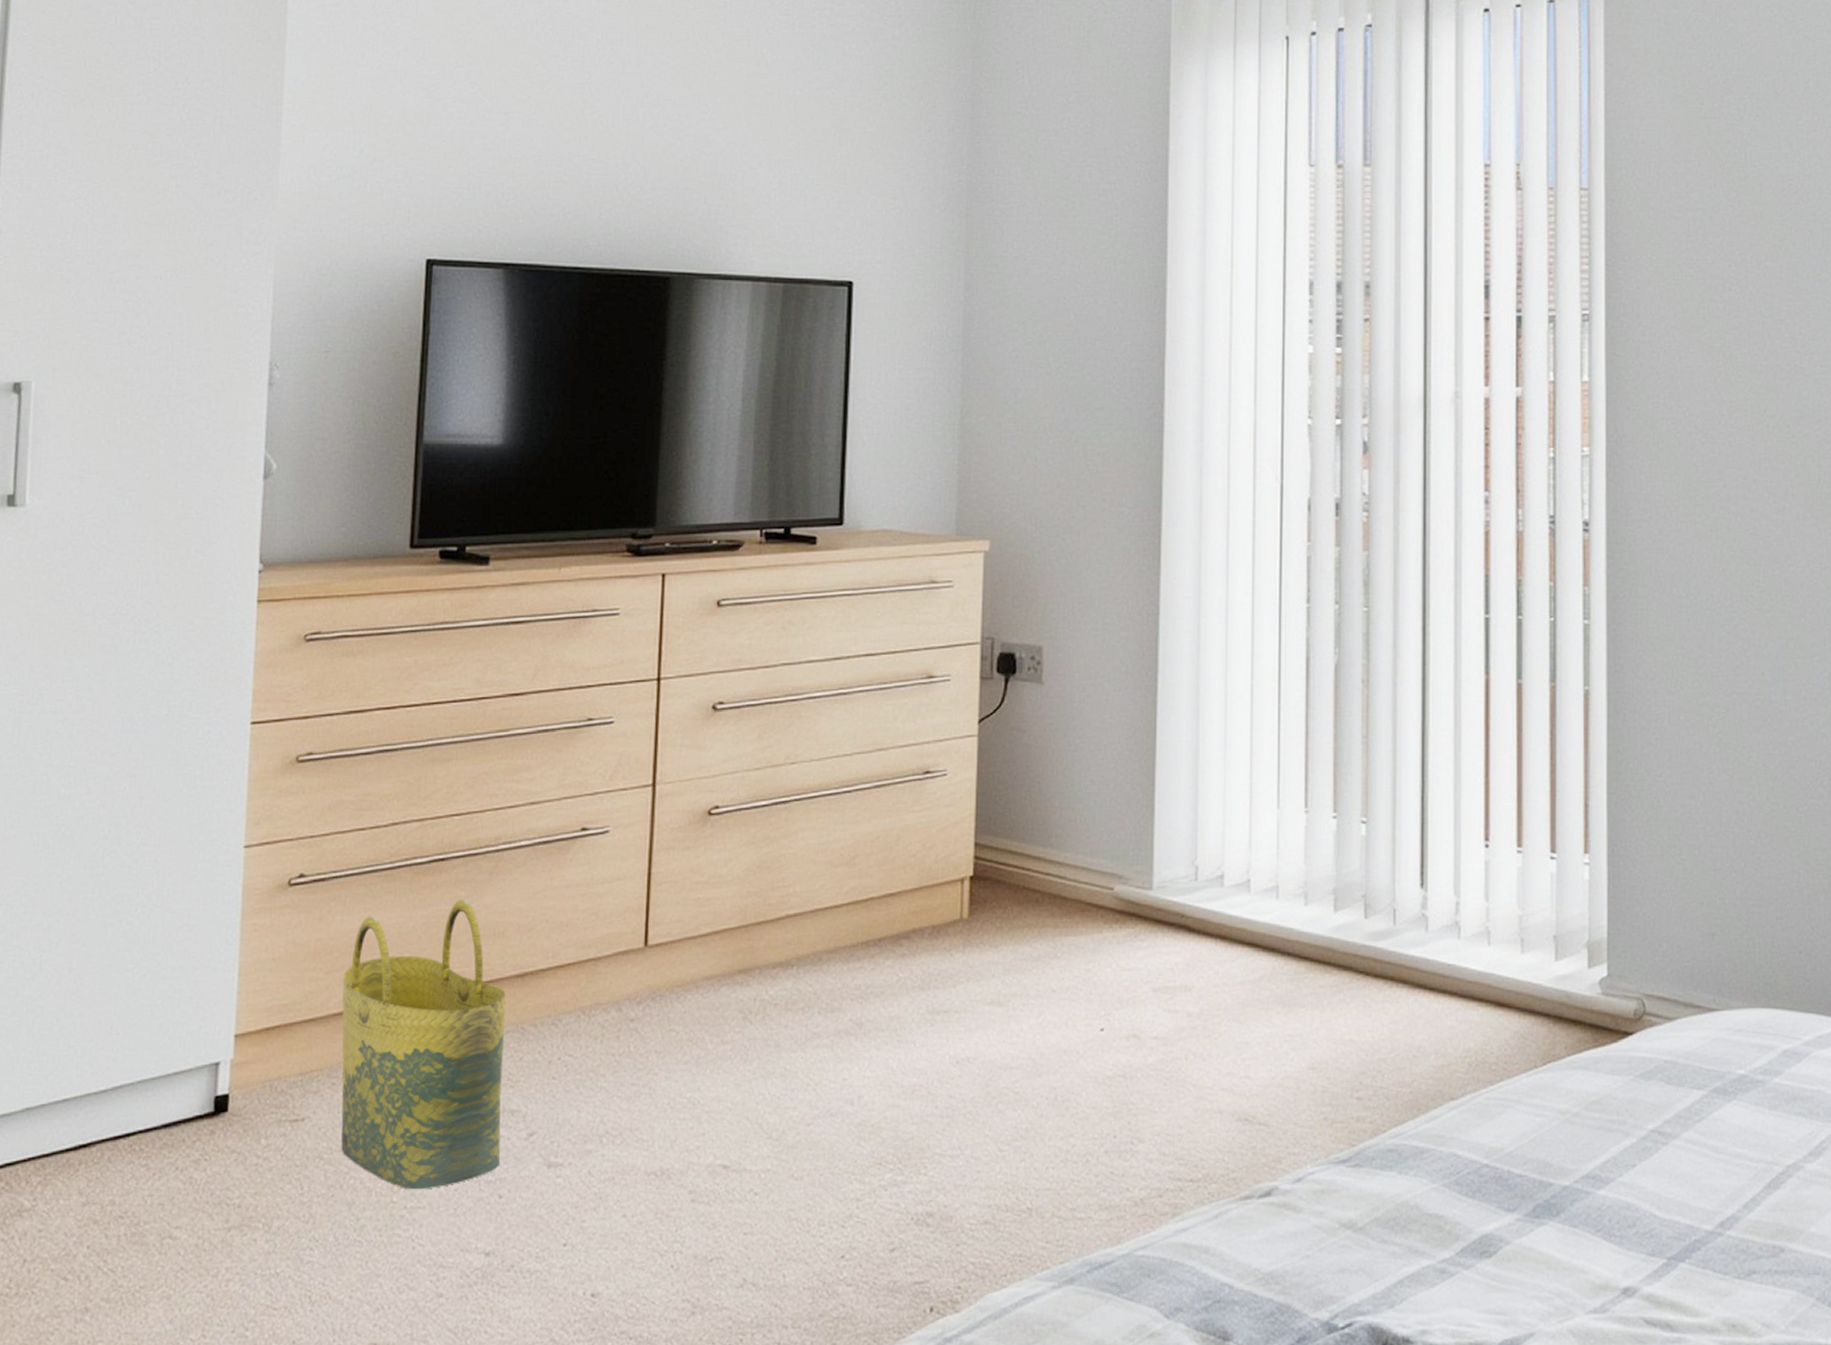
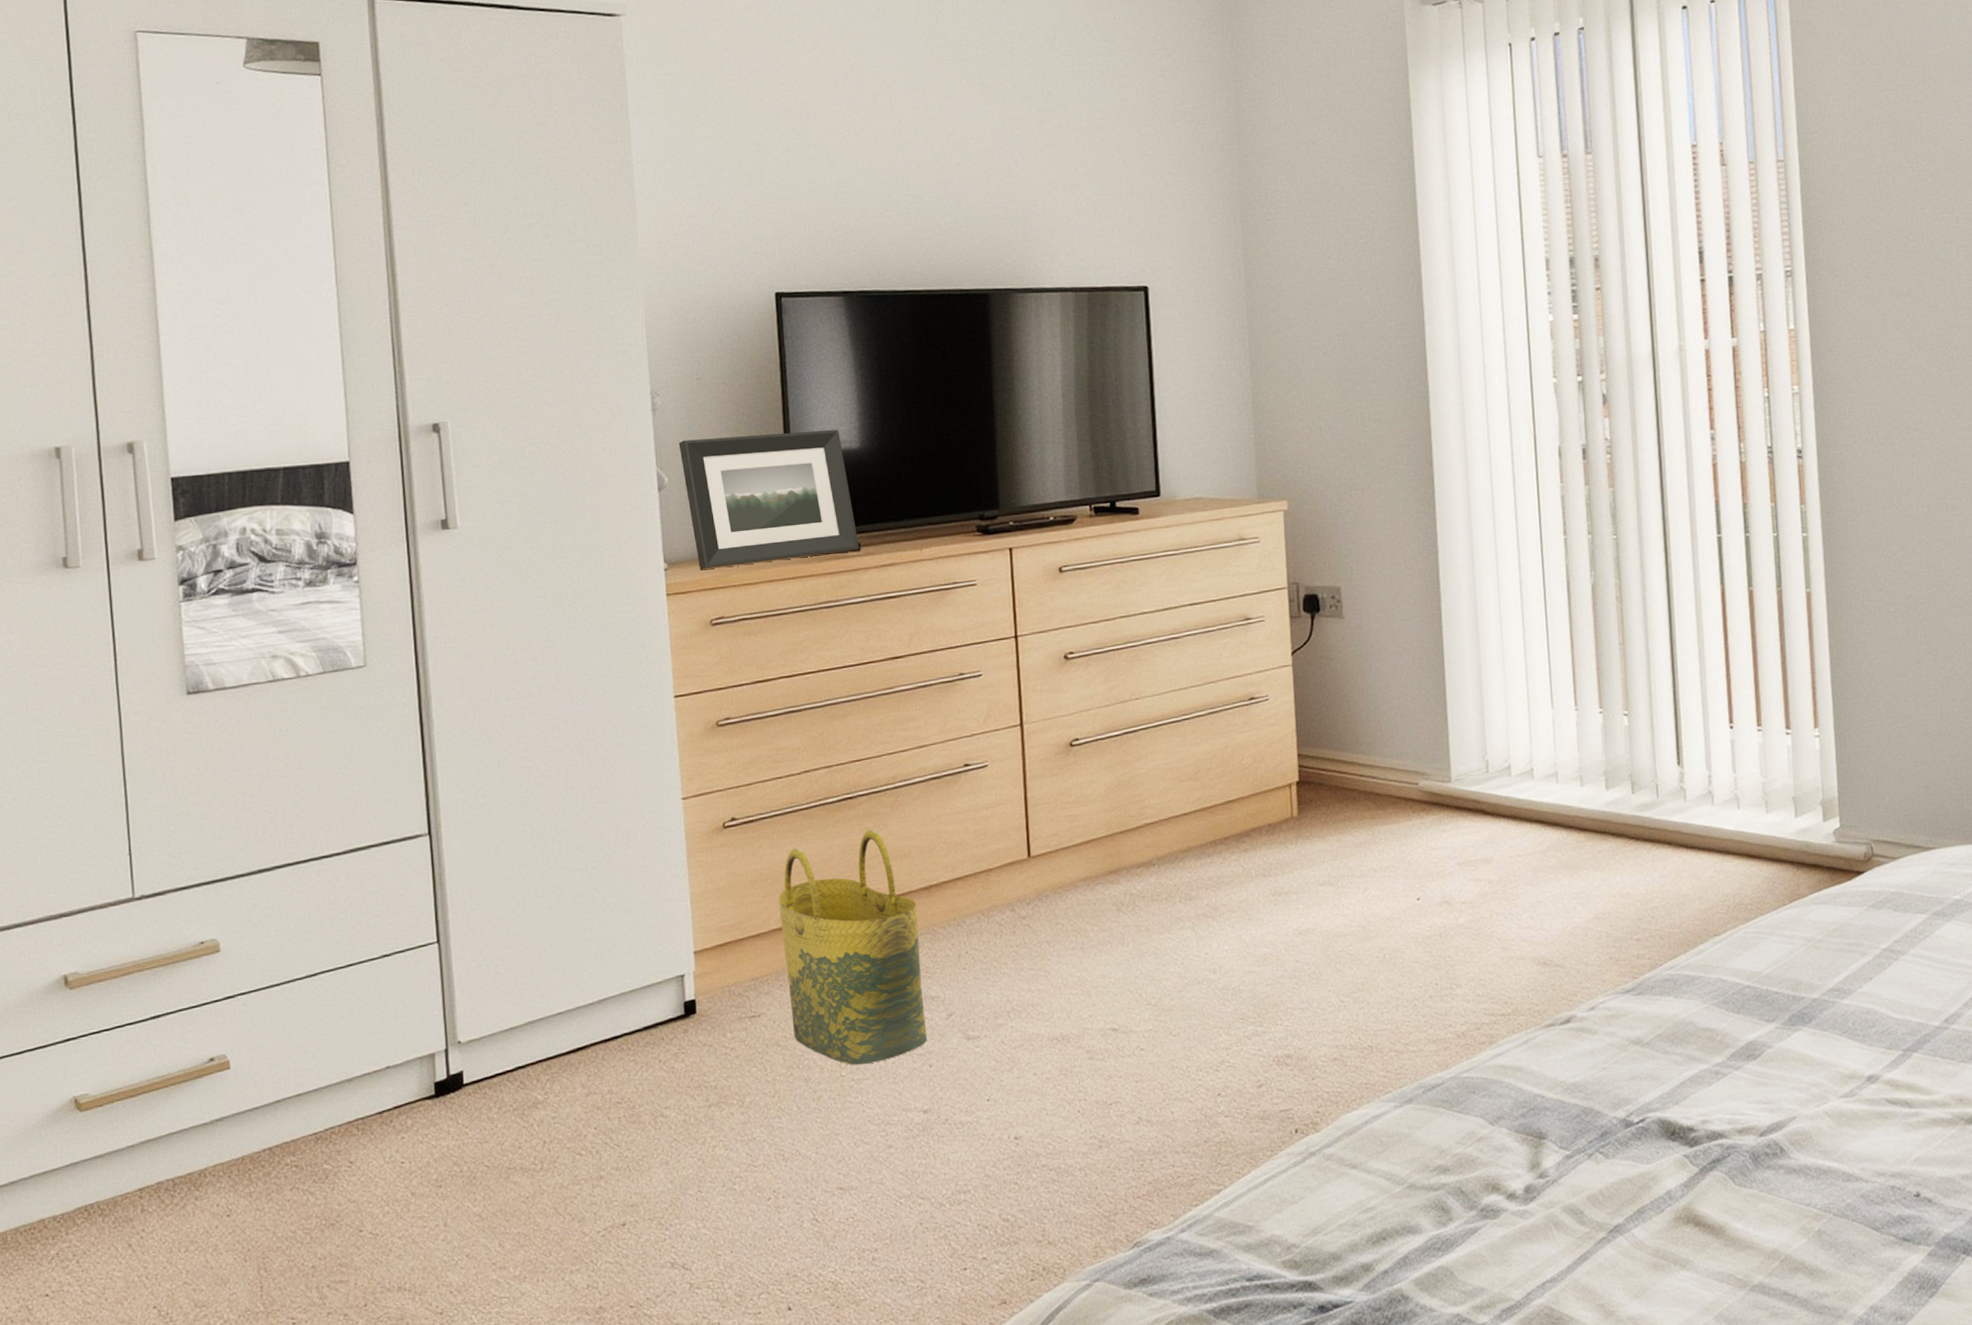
picture frame: none [294,421,489,575] -> present [678,429,860,571]

